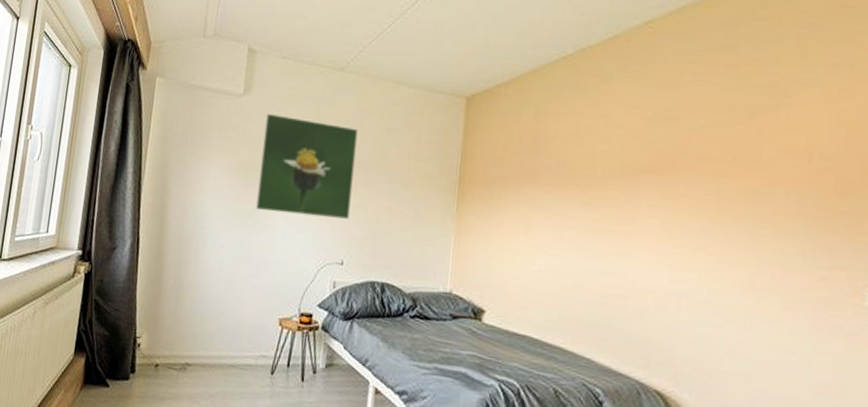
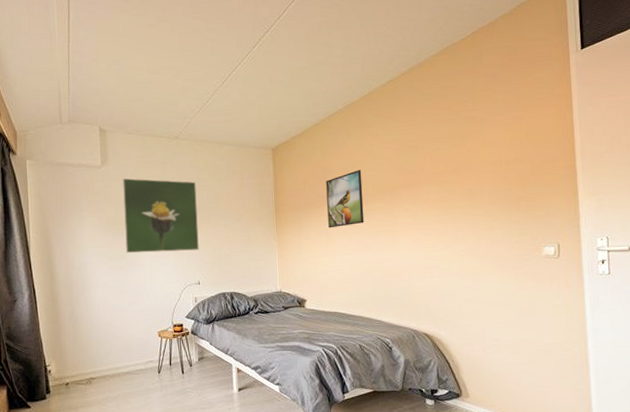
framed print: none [531,140,590,217] -> present [326,170,365,229]

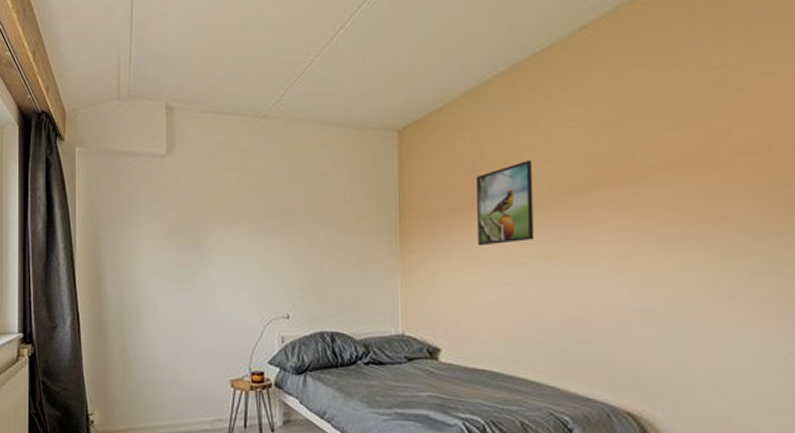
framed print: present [123,178,199,254] -> none [193,170,290,273]

